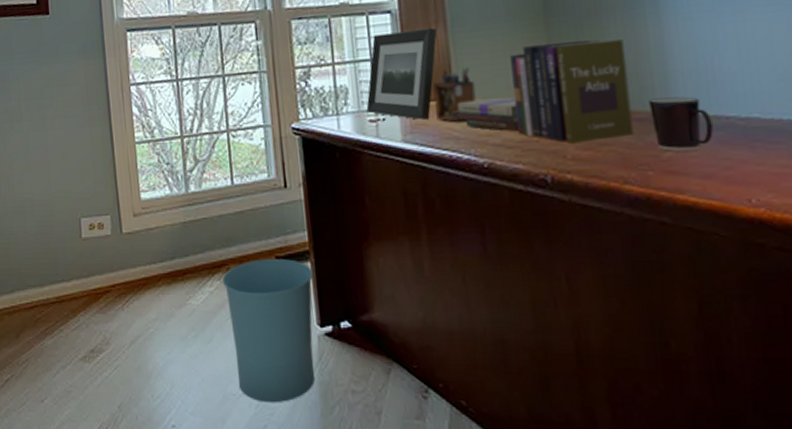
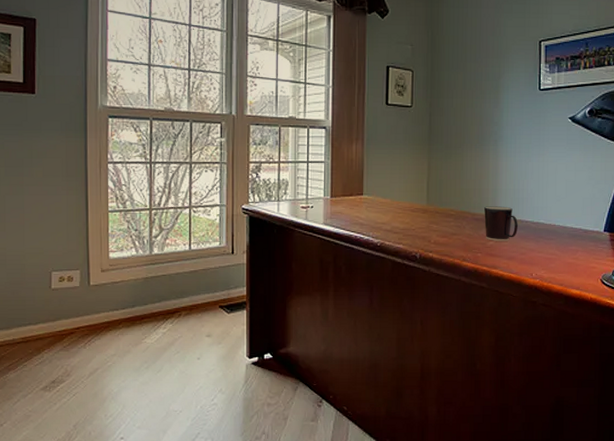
waste bin: present [222,259,315,403] -> none [175,308,247,416]
picture frame: present [366,27,438,121] -> none [300,143,357,210]
desk organizer: present [433,67,476,122] -> none [349,174,378,212]
books: present [451,96,520,132] -> none [360,197,404,222]
books: present [510,39,634,144] -> none [403,163,474,232]

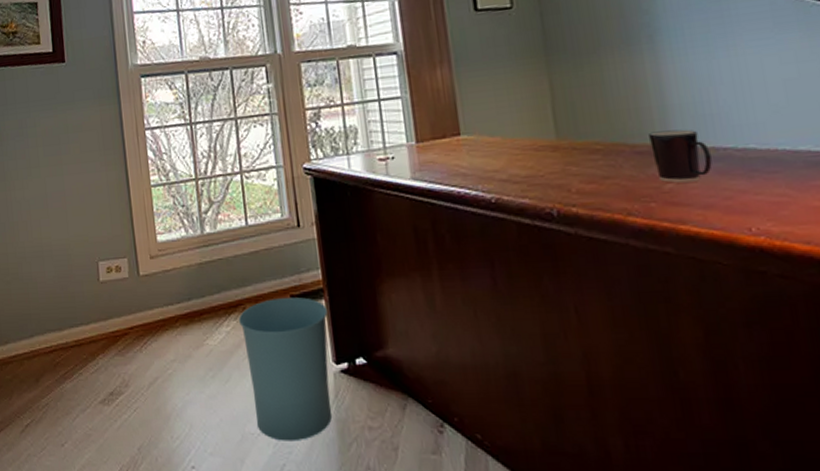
waste bin: none [175,308,247,416] -> present [239,297,332,441]

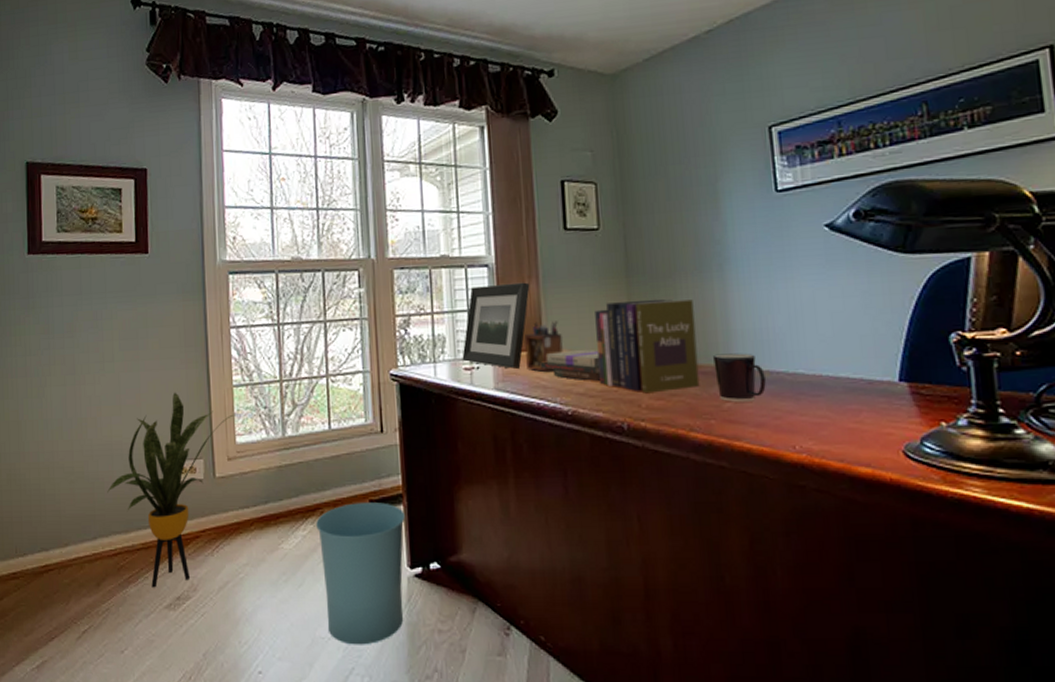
house plant: none [40,194,156,383] -> present [107,392,237,588]
picture frame: none [375,67,443,158] -> present [462,282,530,370]
desk organizer: none [440,105,482,159] -> present [525,321,563,372]
books: none [458,133,525,168] -> present [540,349,601,382]
books: none [513,75,636,178] -> present [595,299,700,394]

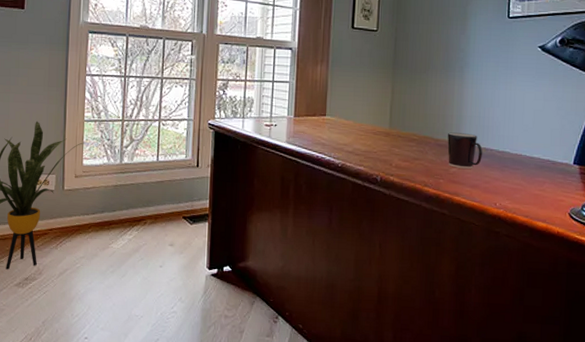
waste bin: present [316,502,405,645] -> none [140,218,209,323]
picture frame: present [462,282,530,370] -> none [264,64,322,130]
desk organizer: present [525,321,563,372] -> none [312,95,341,133]
books: present [540,349,601,382] -> none [322,119,367,145]
books: present [595,299,700,394] -> none [364,87,439,157]

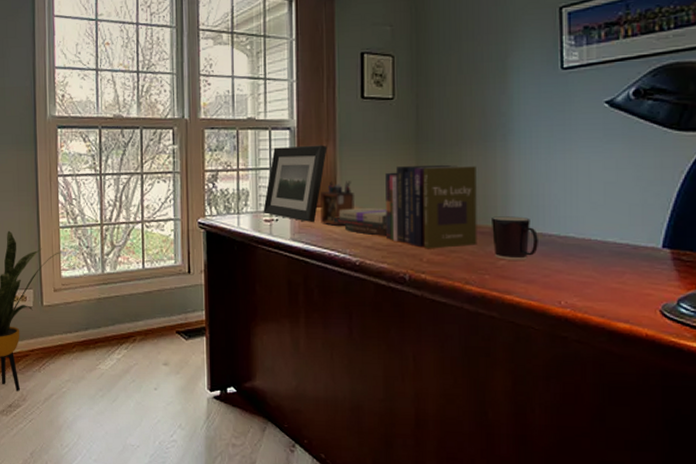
picture frame: none [264,64,322,130] -> present [263,145,328,223]
desk organizer: none [312,95,341,133] -> present [320,181,354,226]
books: none [322,119,367,145] -> present [333,207,388,237]
books: none [364,87,439,157] -> present [385,164,477,249]

